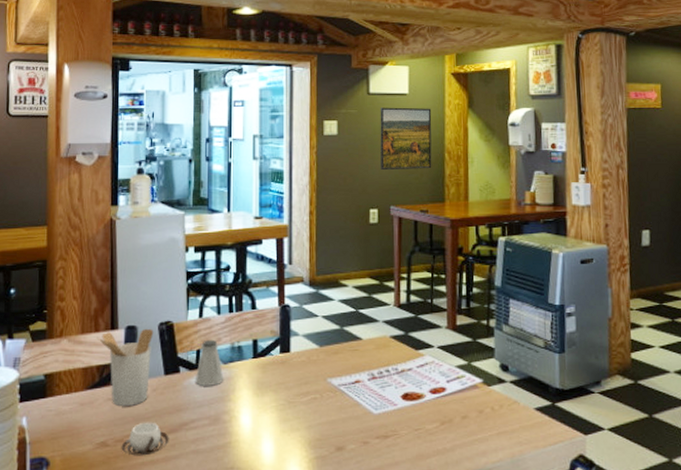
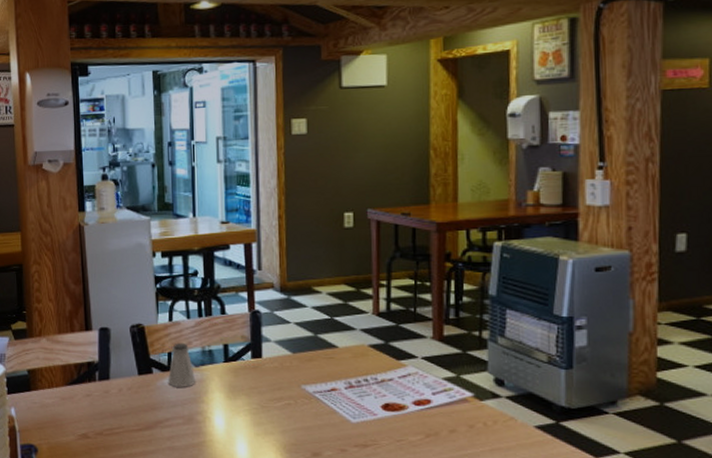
utensil holder: present [96,328,154,406] -> none [72,330,126,402]
cup: present [121,422,169,456] -> none [101,418,146,449]
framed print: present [380,107,432,171] -> none [354,100,415,171]

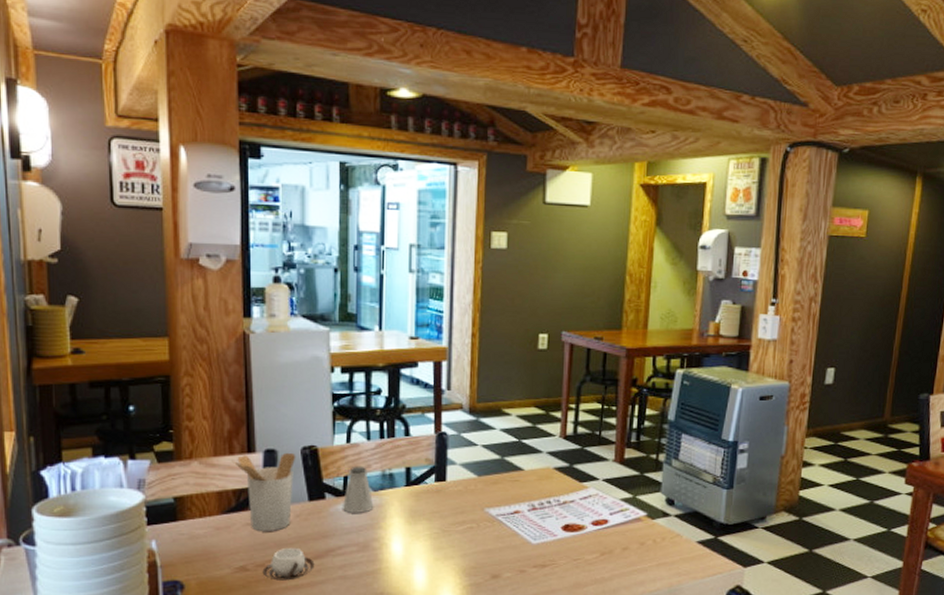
utensil holder: none [72,330,126,402] -> present [231,452,296,531]
cup: none [101,418,146,449] -> present [262,547,315,581]

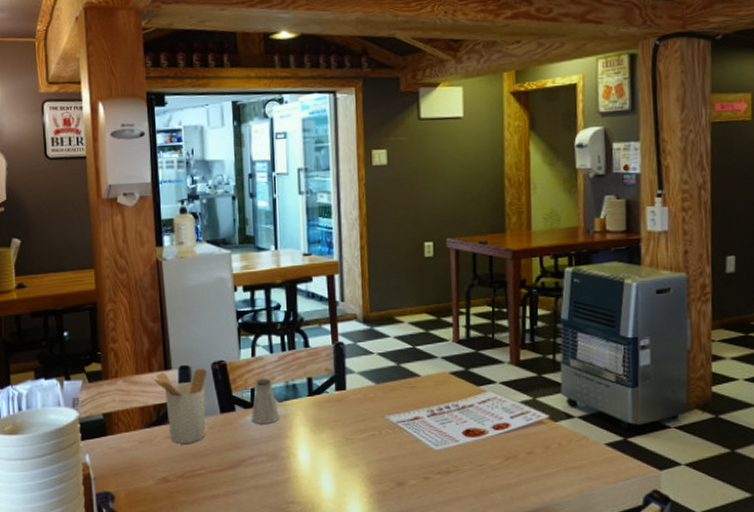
cup: present [262,547,315,581] -> none [182,458,229,491]

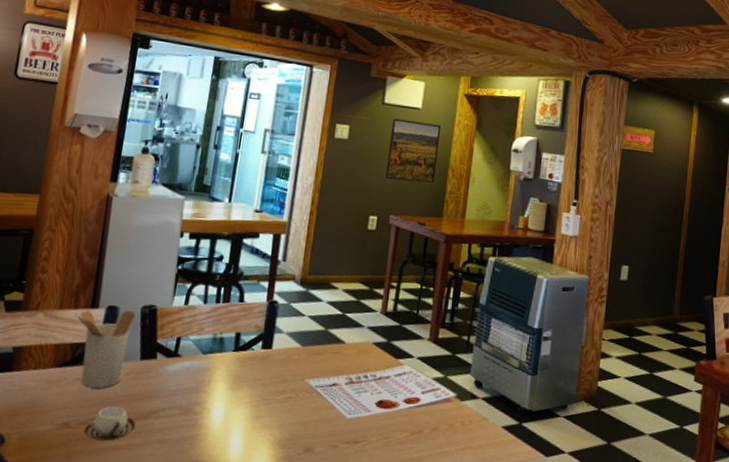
cup: none [182,458,229,491] -> present [83,406,136,441]
saltshaker: present [251,378,280,424] -> none [170,327,201,376]
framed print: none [432,132,491,201] -> present [385,118,441,184]

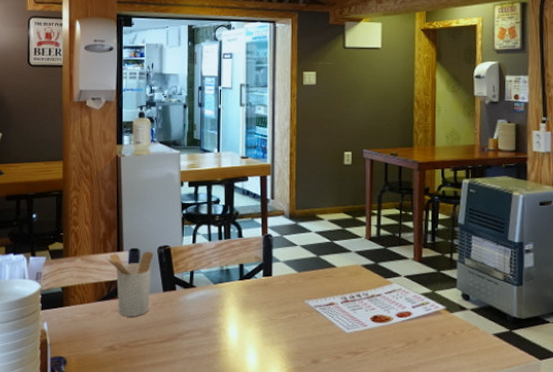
cup: present [83,406,136,441] -> none [126,331,167,360]
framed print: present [385,118,441,184] -> none [354,60,402,117]

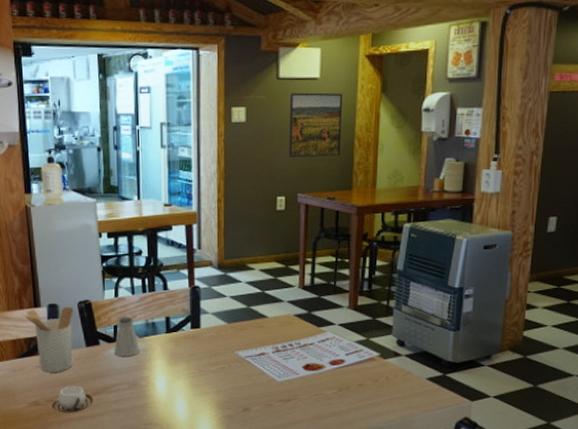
cup: none [126,331,167,360] -> present [51,385,94,413]
saltshaker: none [189,262,214,303] -> present [113,316,140,356]
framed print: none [354,60,402,117] -> present [289,92,343,158]

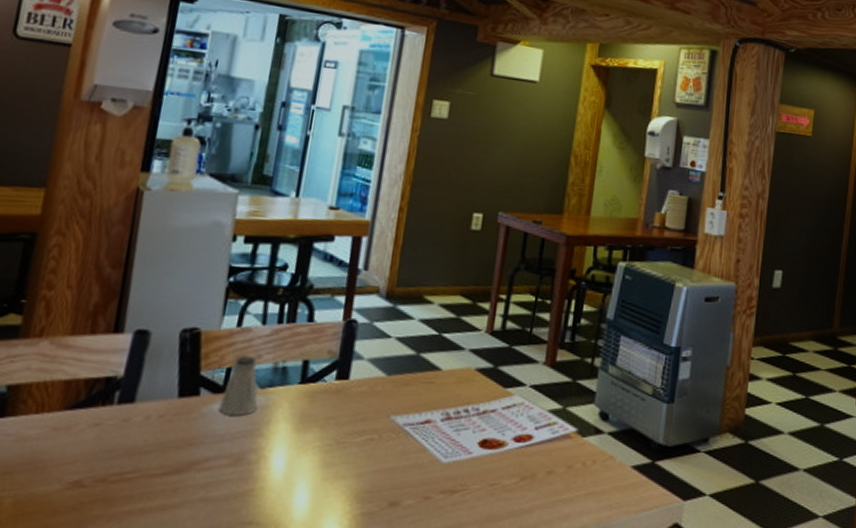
utensil holder: present [22,306,74,372] -> none [91,334,173,435]
cup: present [51,385,94,413] -> none [101,457,172,502]
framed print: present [289,92,343,158] -> none [494,93,563,173]

